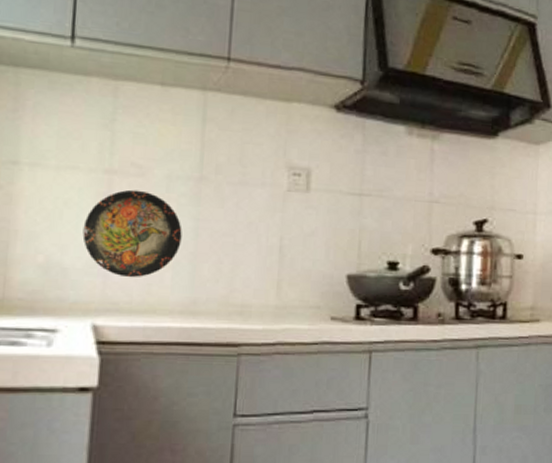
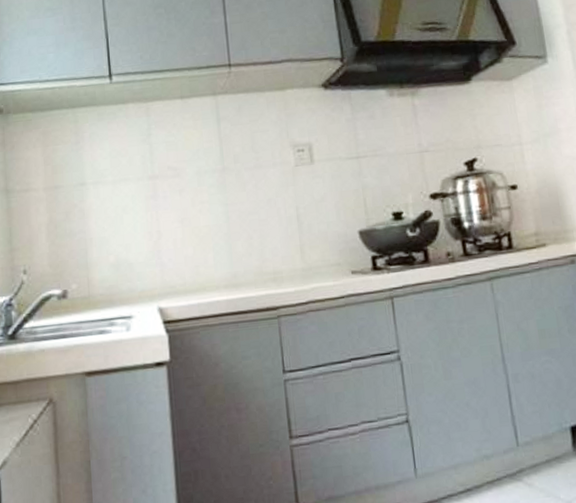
decorative plate: present [82,189,182,278] -> none [139,188,217,264]

